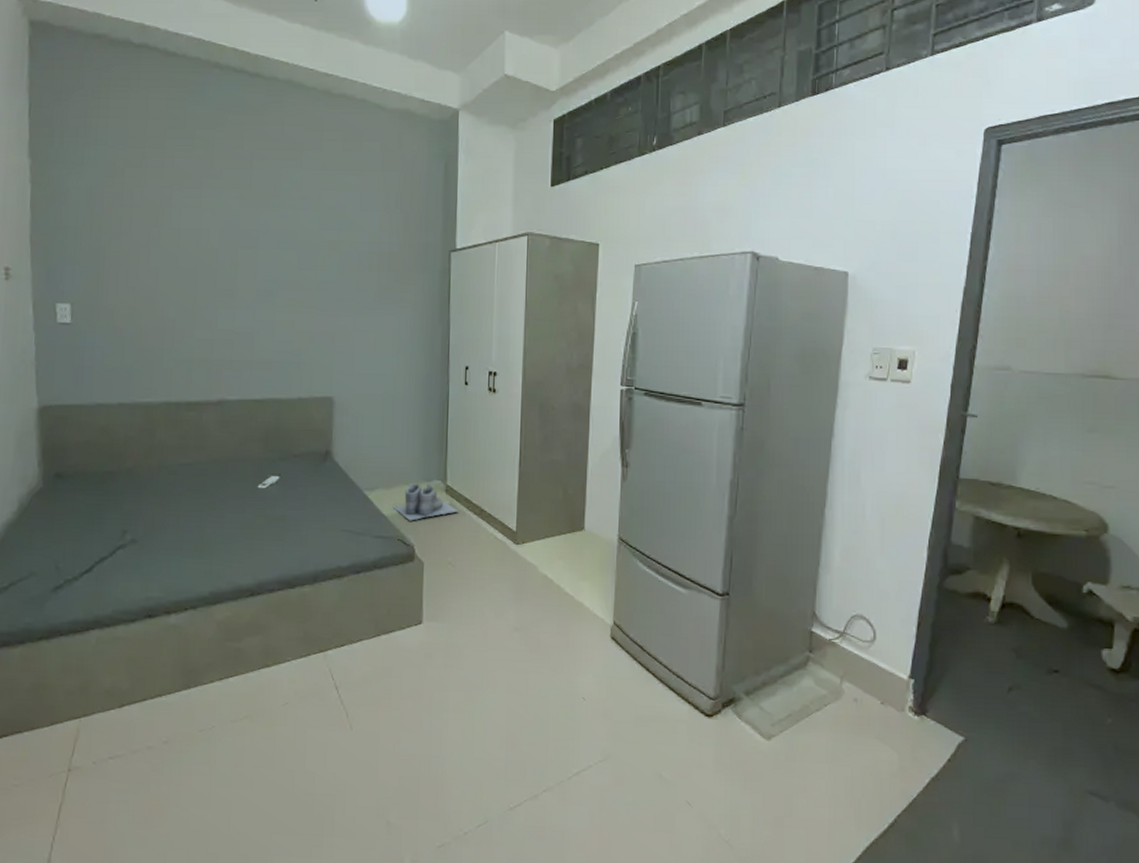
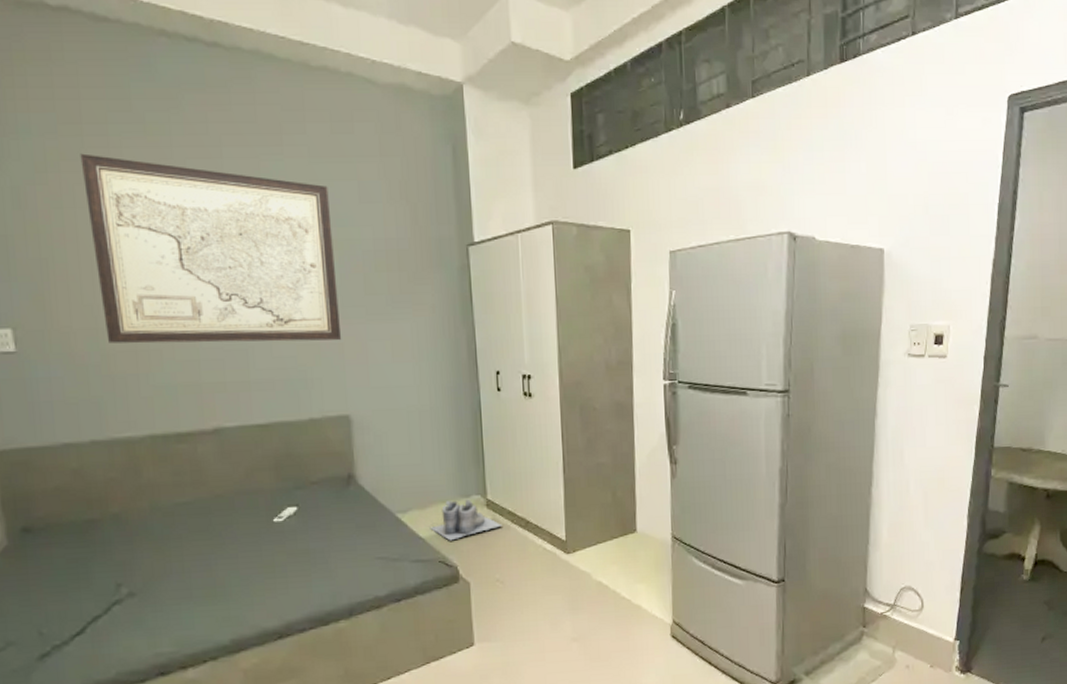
wall art: none [141,162,335,330] -> present [80,153,342,344]

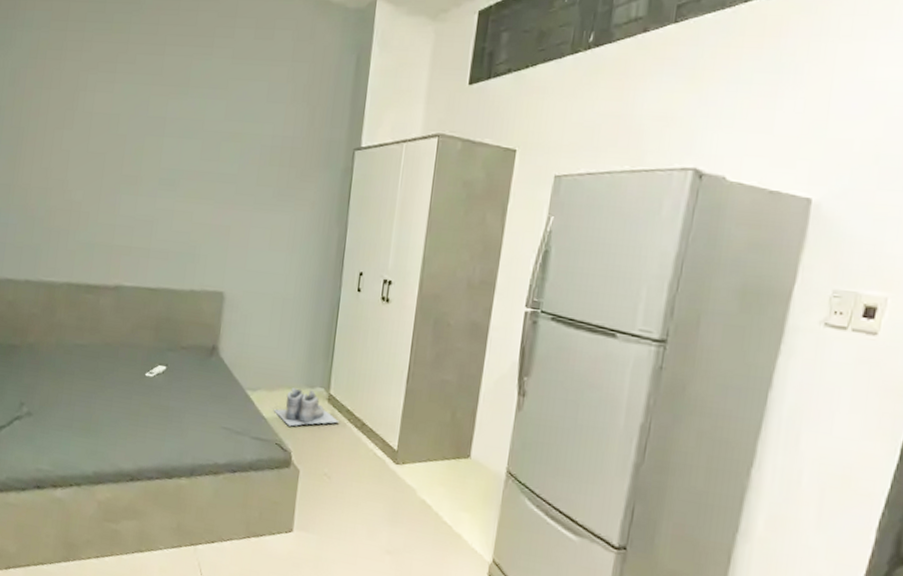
wall art: present [80,153,342,344] -> none [52,45,243,224]

